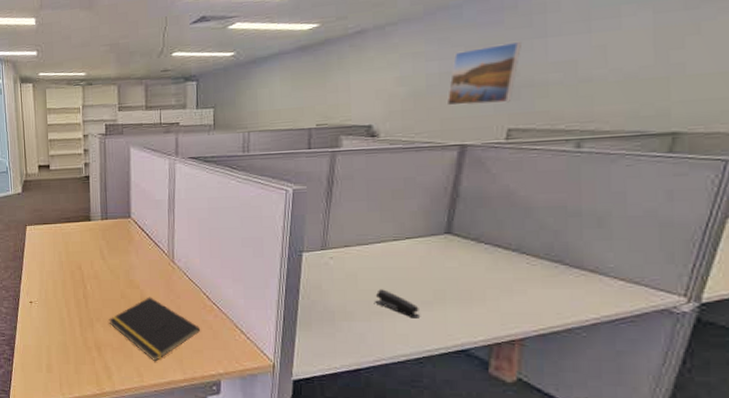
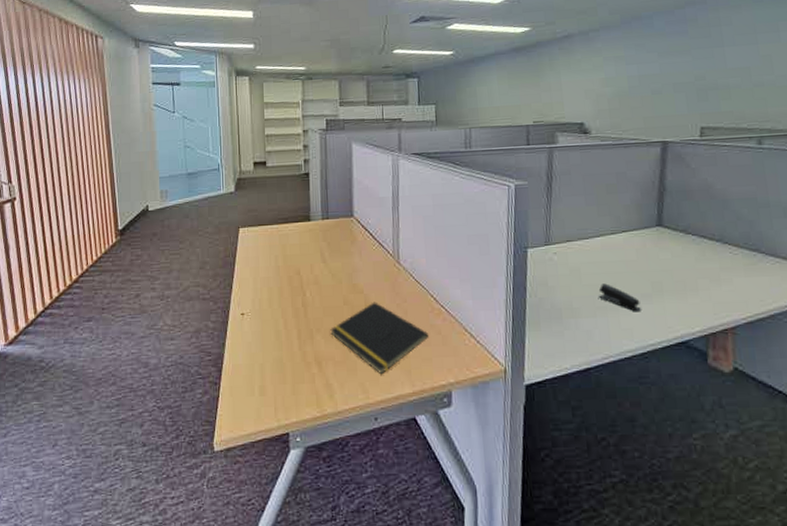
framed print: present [446,41,521,106] -> none [647,49,704,106]

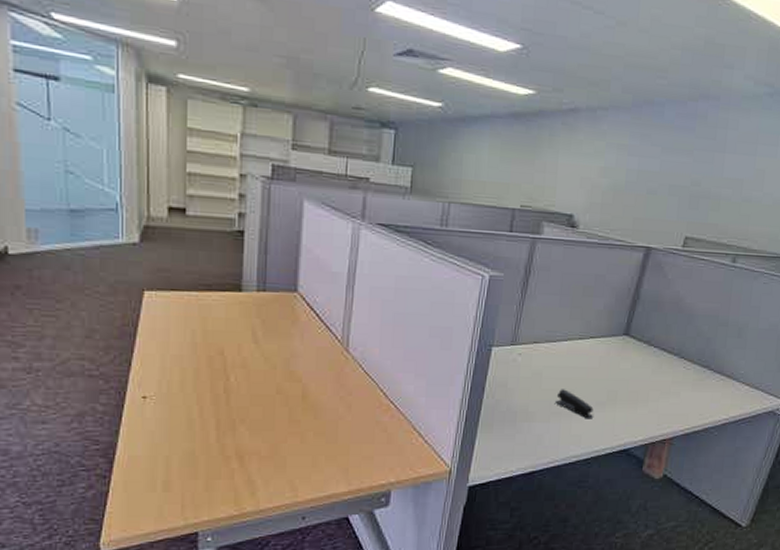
notepad: present [330,301,429,375] -> none [257,392,374,472]

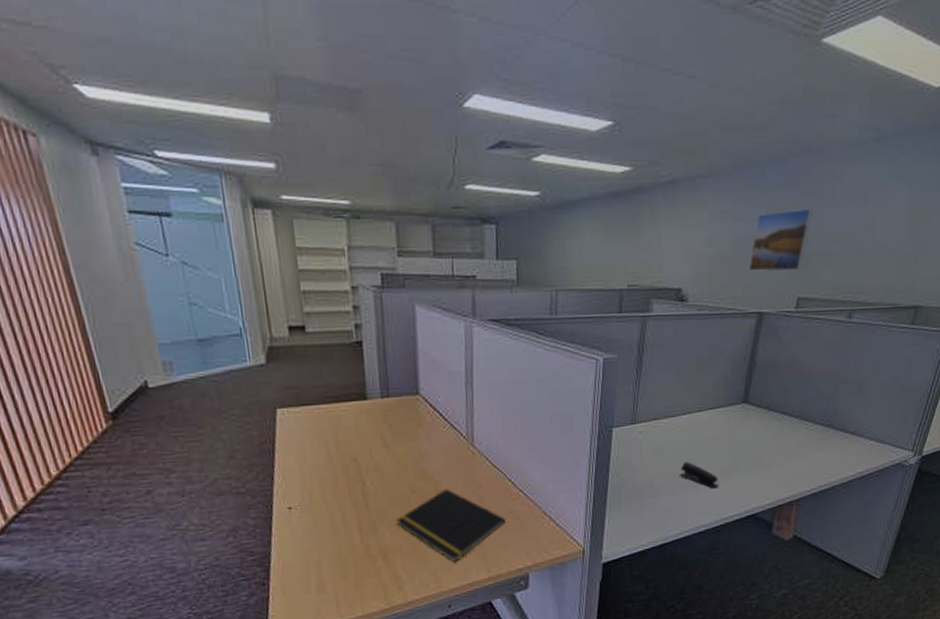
notepad: none [257,392,374,472] -> present [396,488,507,563]
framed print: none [640,150,706,211] -> present [748,208,812,271]

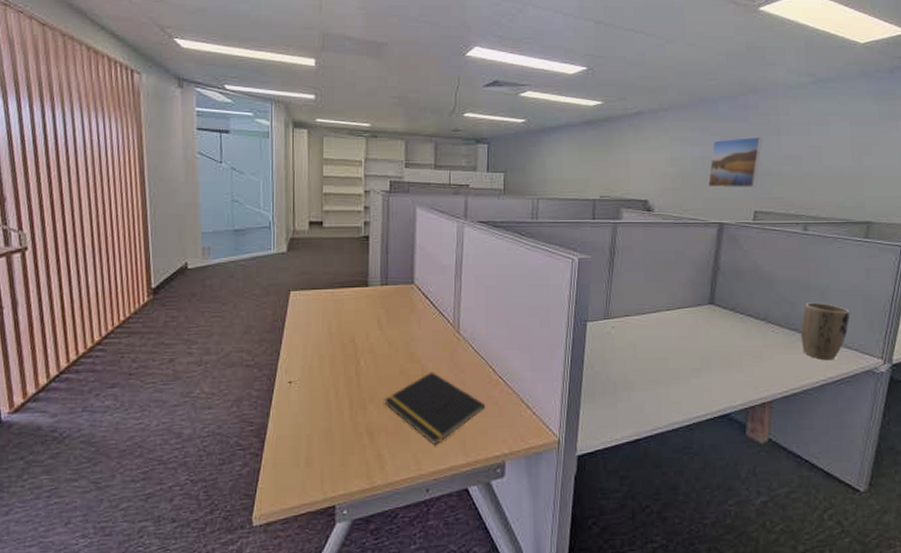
stapler: present [680,462,720,489] -> none [652,358,691,386]
plant pot: none [834,396,887,456] -> present [800,302,850,361]

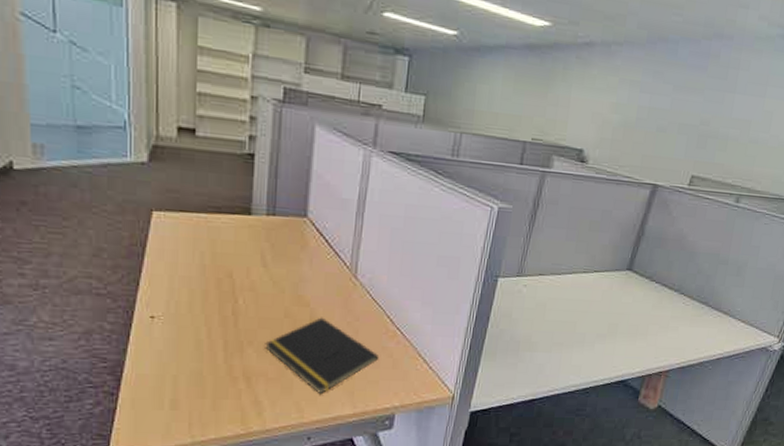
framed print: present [707,136,762,188] -> none [649,89,716,150]
plant pot: present [800,302,850,361] -> none [707,277,760,336]

